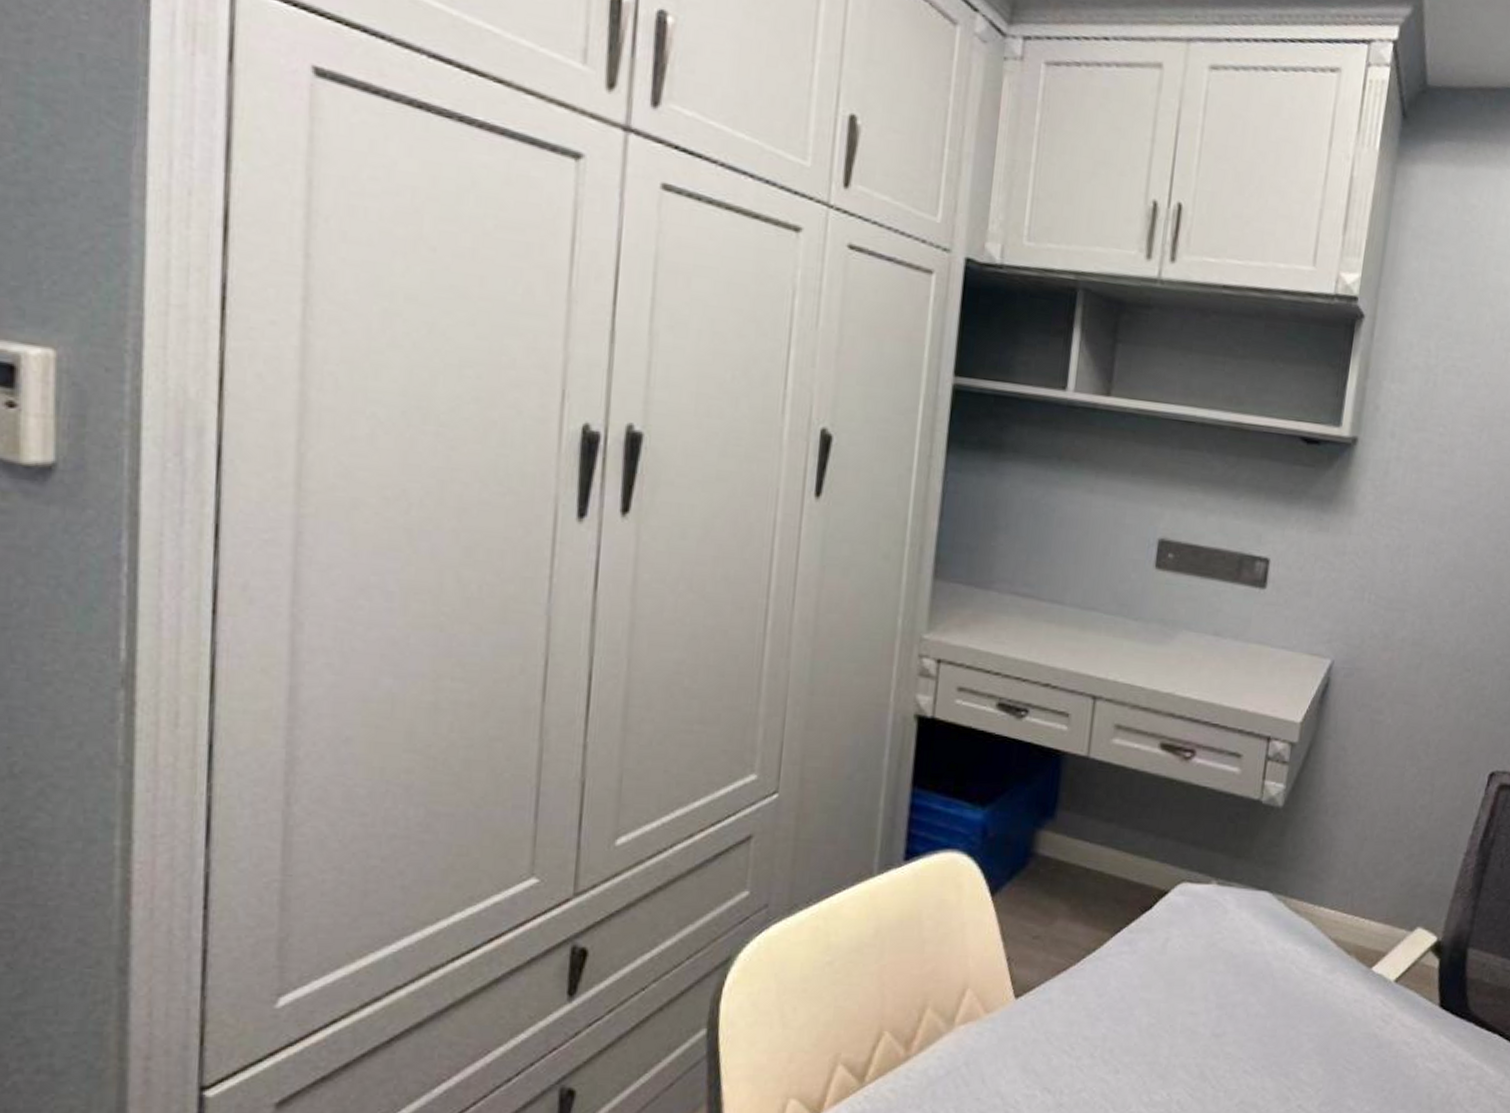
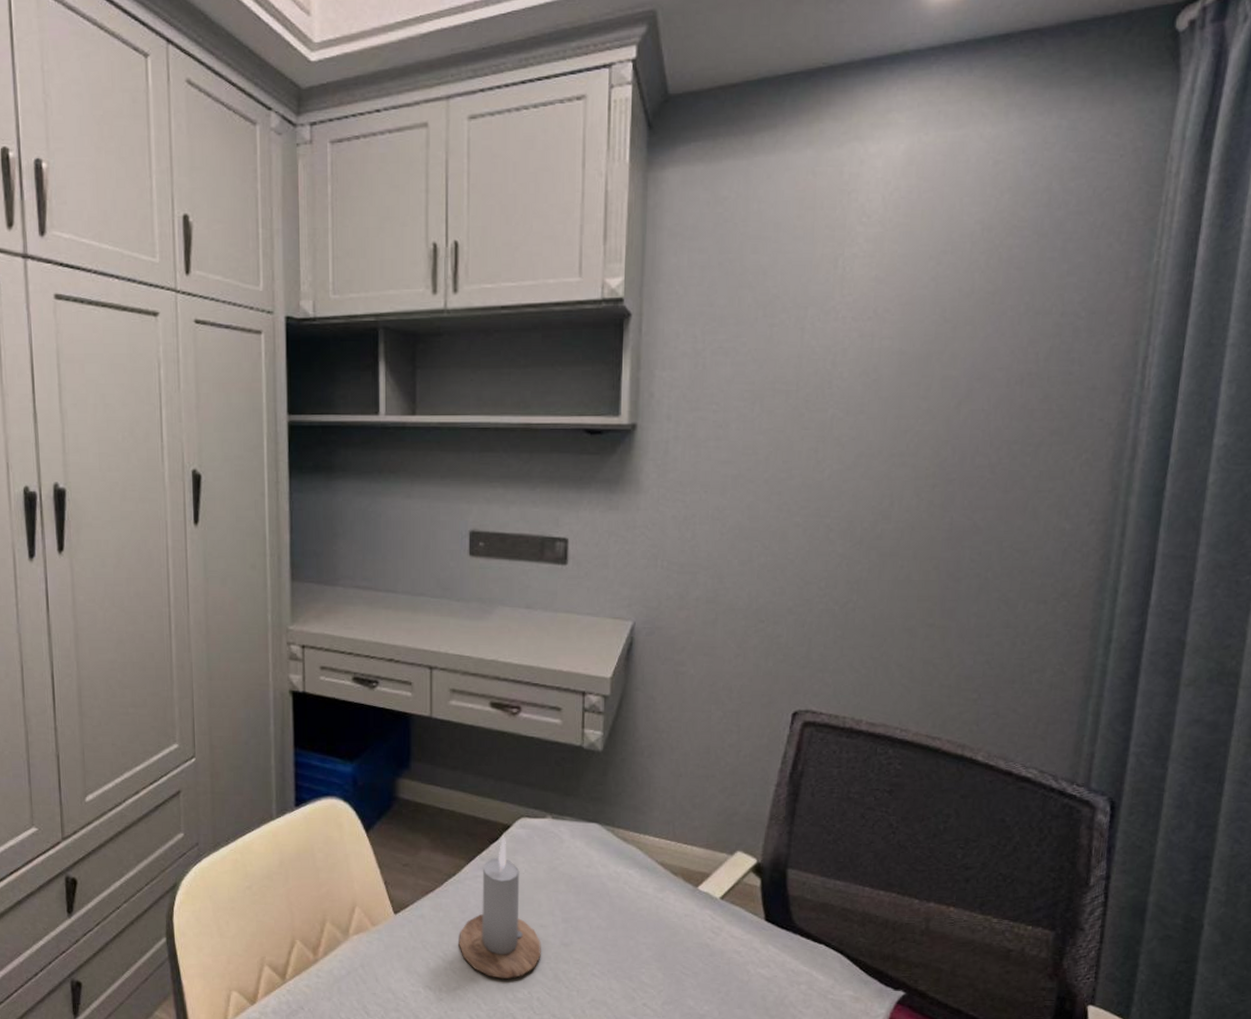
candle: none [1090,904,1189,1078] -> present [459,836,541,979]

